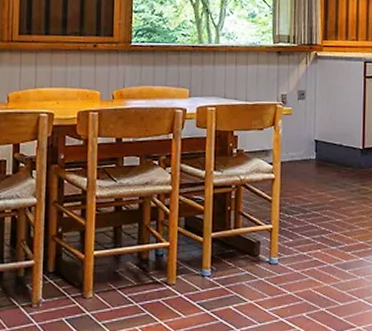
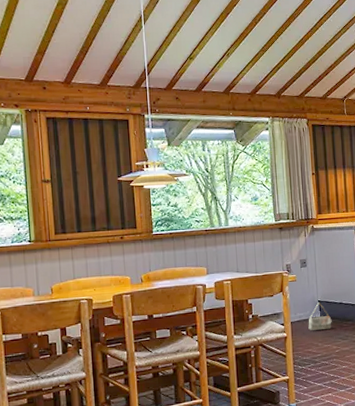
bag: none [300,142,329,175] -> present [308,302,332,331]

